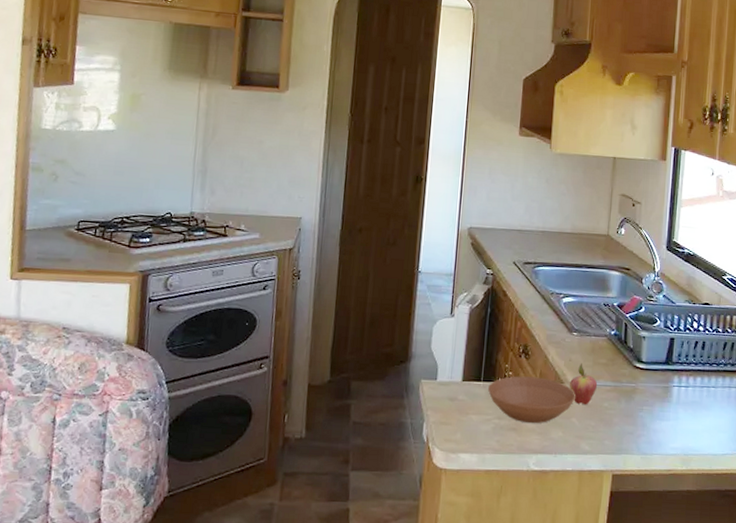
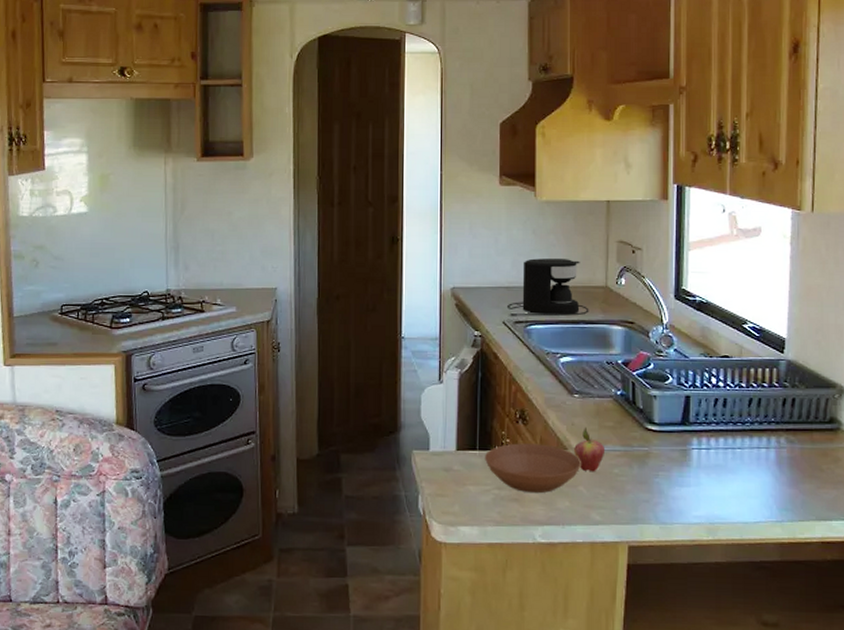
coffee maker: none [518,205,592,260] -> present [508,258,589,317]

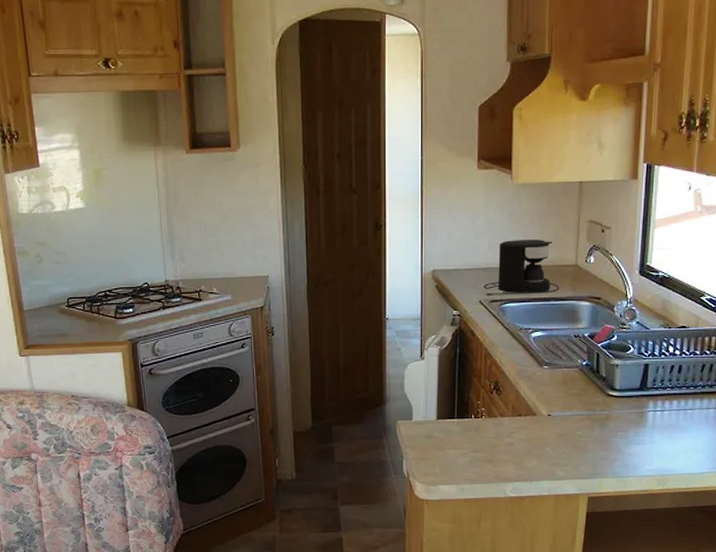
bowl: present [484,443,581,494] -> none [461,411,548,455]
fruit: present [573,427,606,472] -> none [541,395,571,435]

